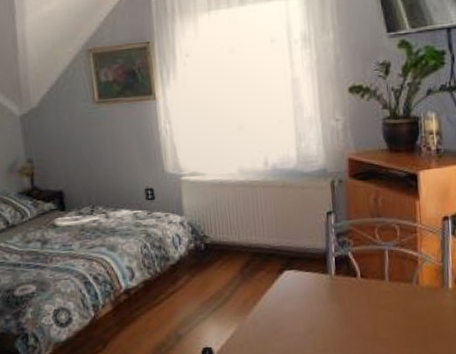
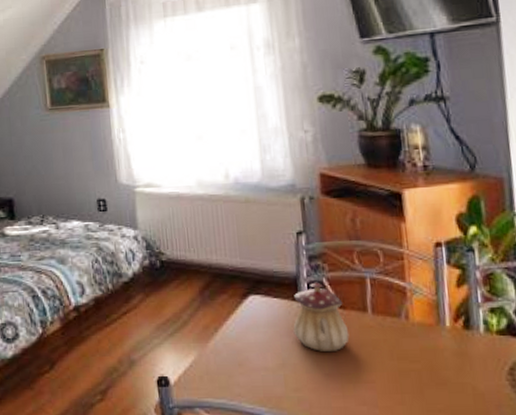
teapot: none [322,256,369,316] -> present [293,282,349,351]

